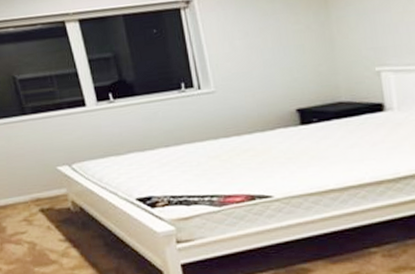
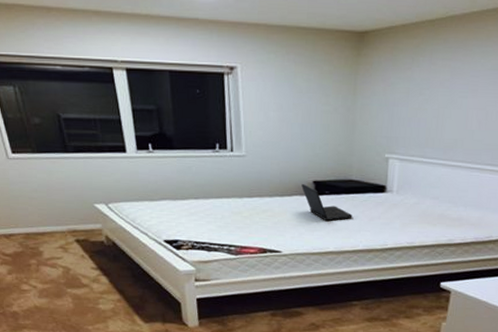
laptop: none [283,114,350,154] -> present [301,184,353,222]

